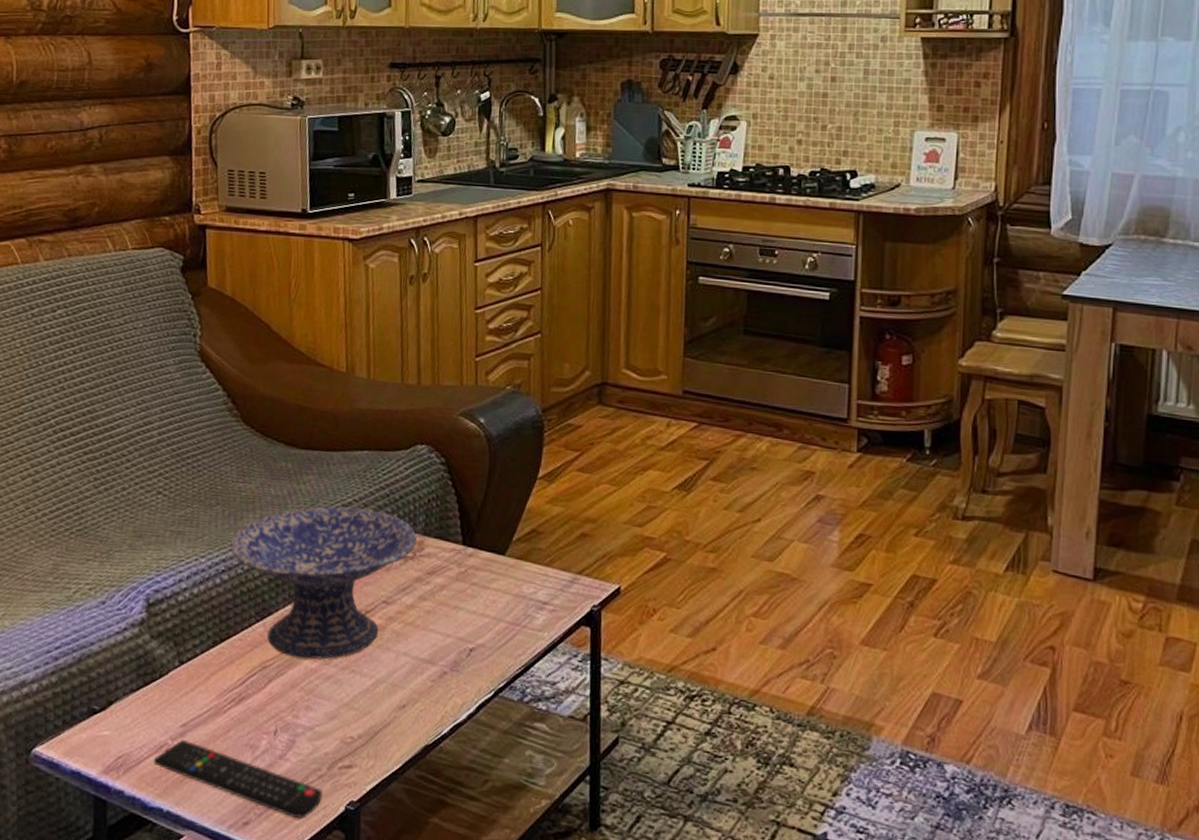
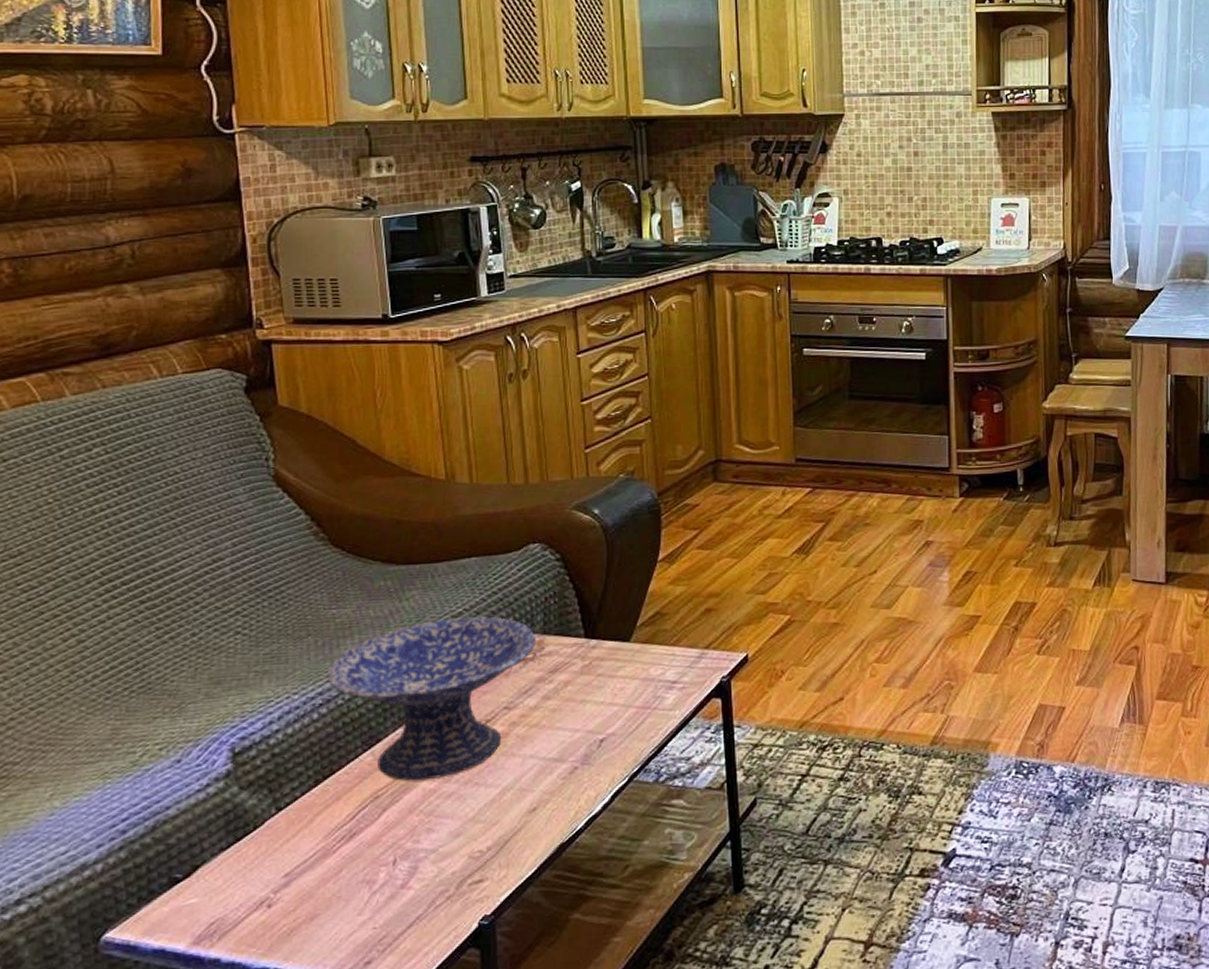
remote control: present [153,739,322,819] -> none [253,889,452,946]

